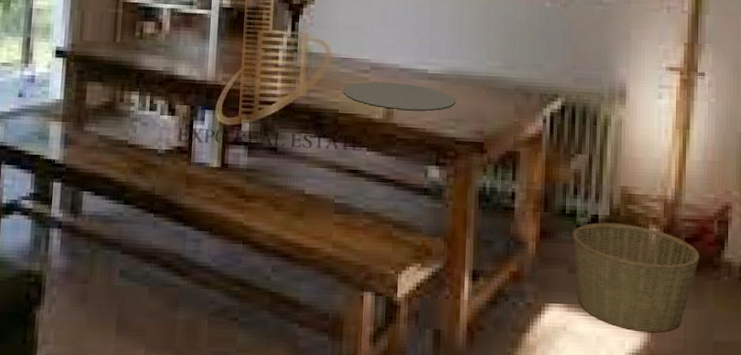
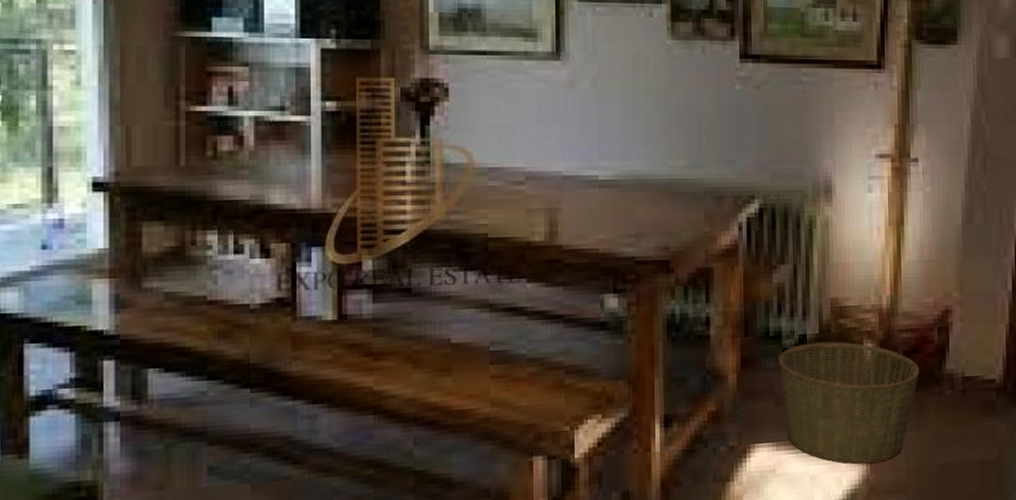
placemat: present [343,82,456,111] -> none [492,194,633,228]

